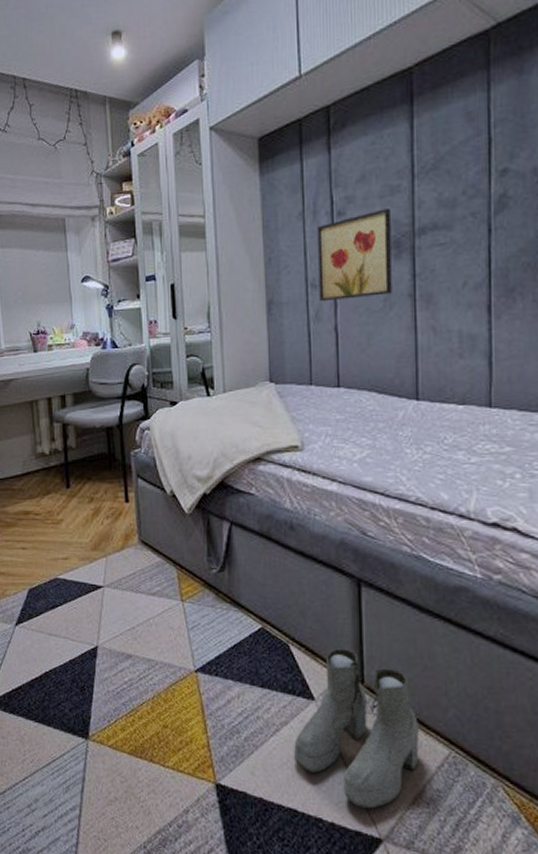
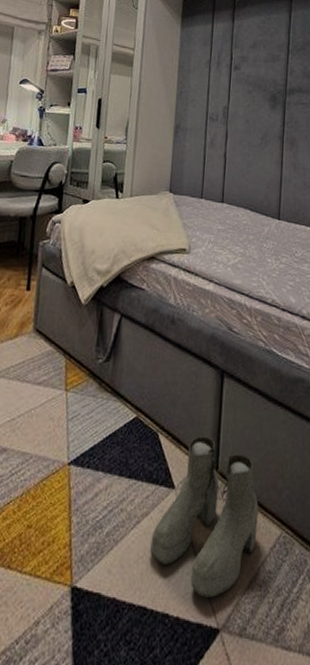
wall art: present [316,208,392,302] -> none [215,70,271,135]

